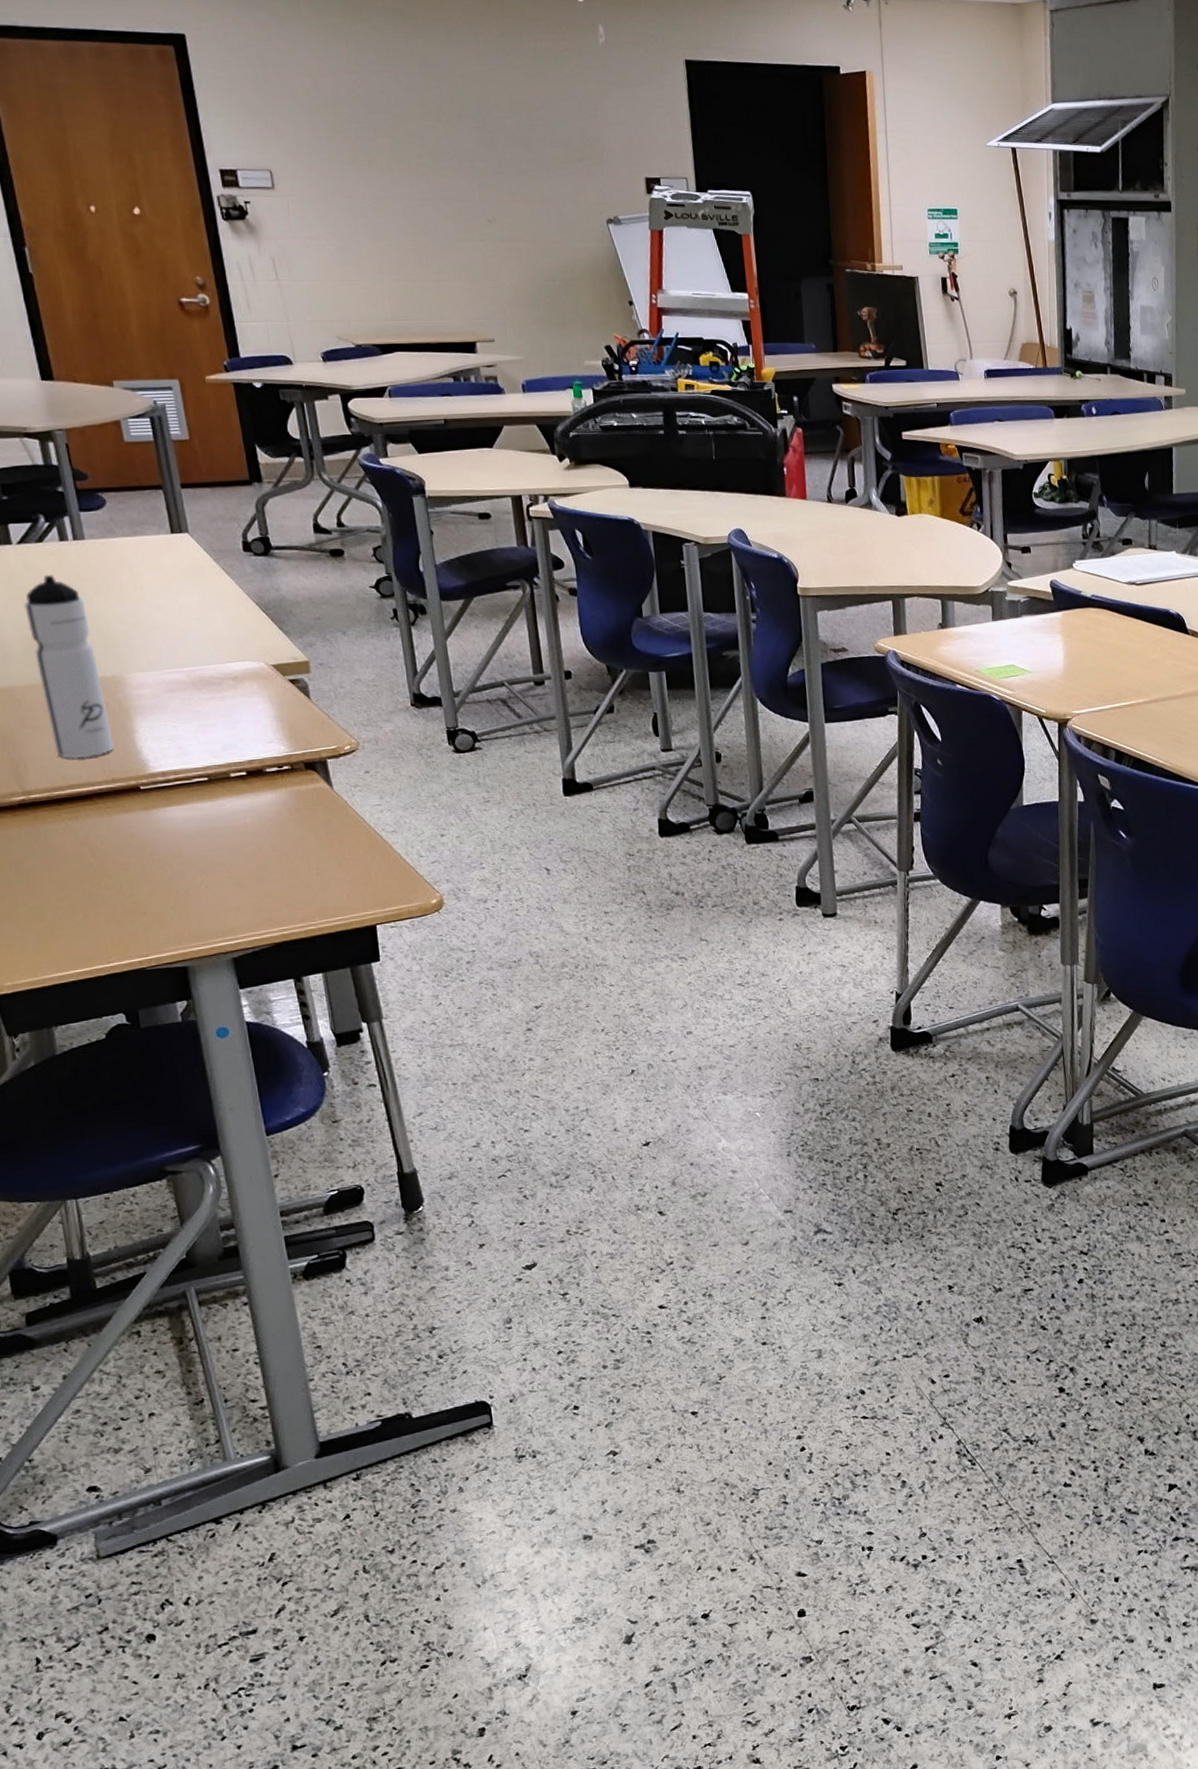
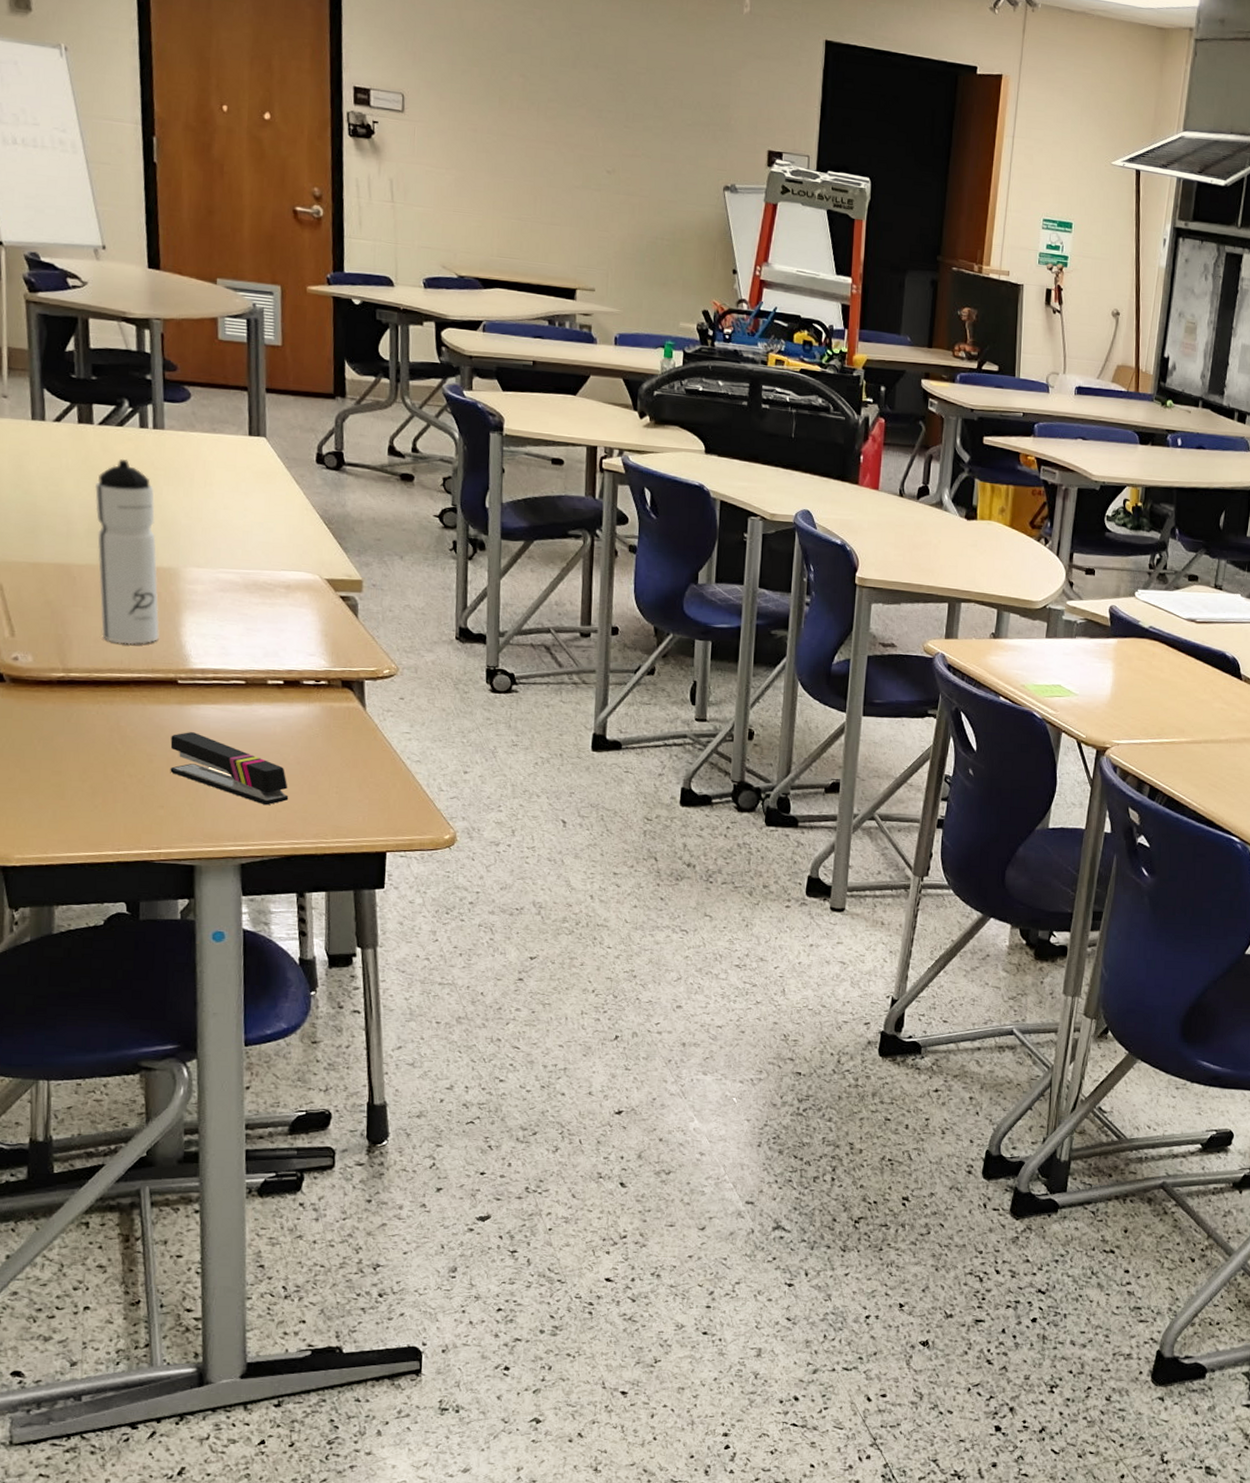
stapler: none [142,835,271,897] -> present [170,732,289,806]

